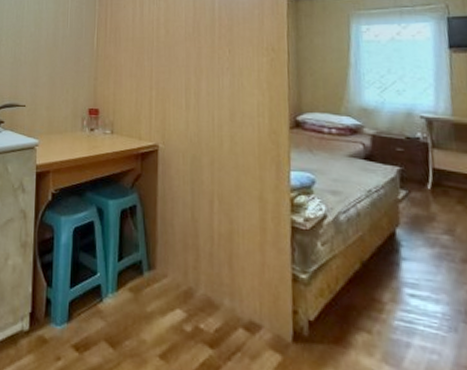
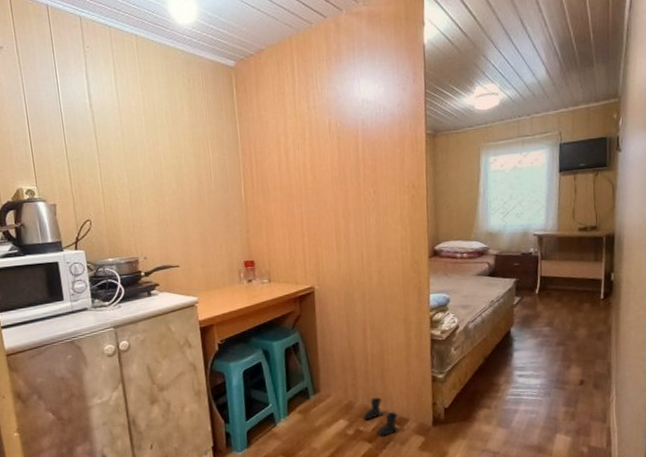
boots: none [204,288,249,344] -> present [363,397,400,437]

